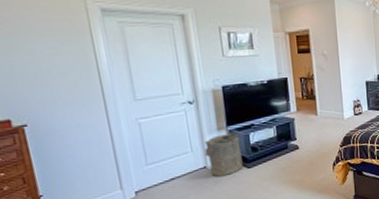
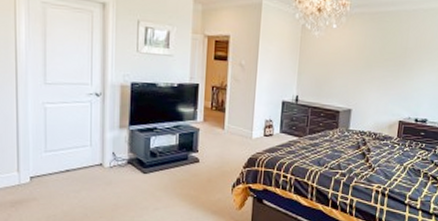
laundry hamper: present [204,132,243,177] -> none [102,132,140,177]

